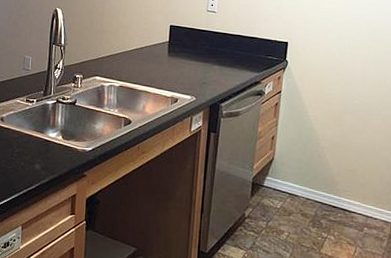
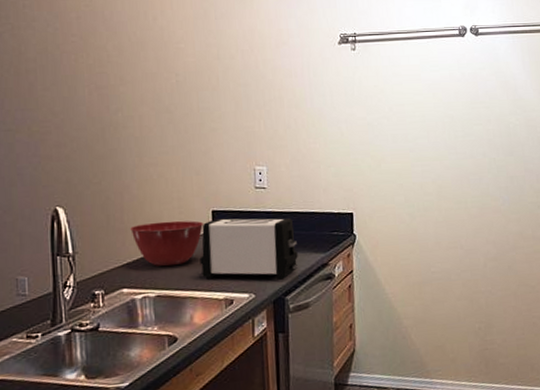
mixing bowl: none [107,28,163,65] -> present [130,220,204,267]
toaster: none [155,32,236,89] -> present [200,217,299,280]

